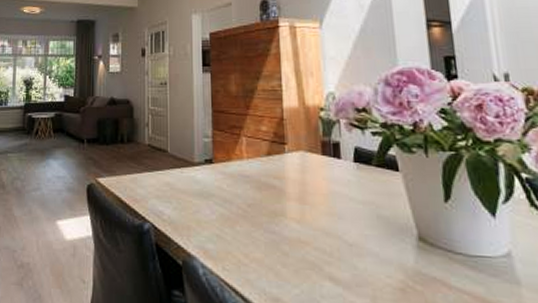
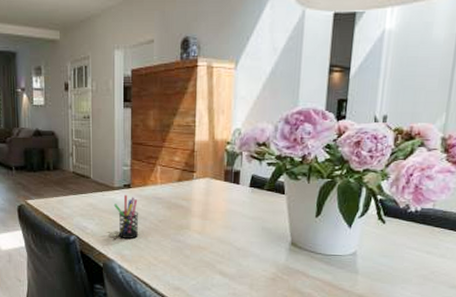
pen holder: none [194,171,225,228] -> present [113,194,139,239]

